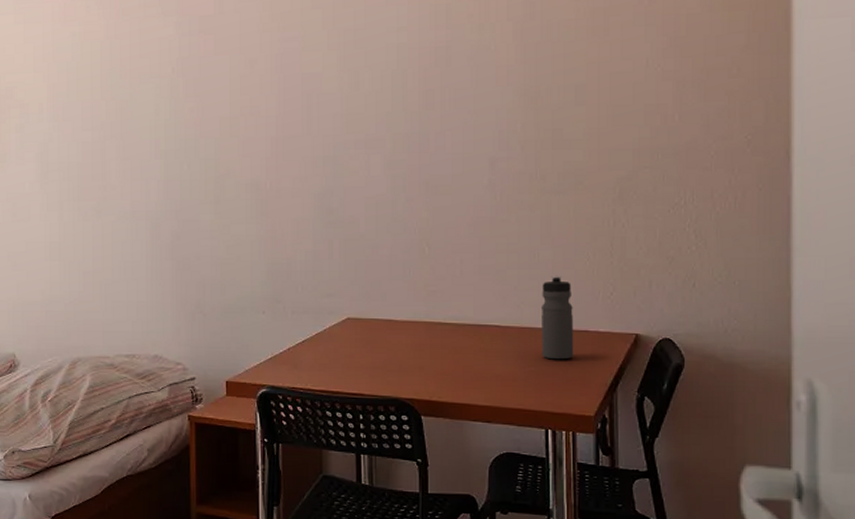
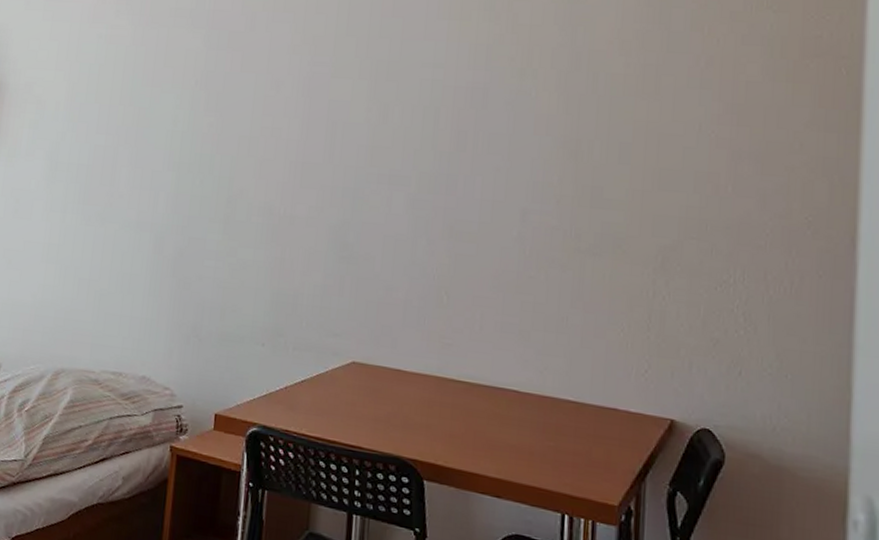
water bottle: present [542,275,574,360] -> none [563,343,602,438]

